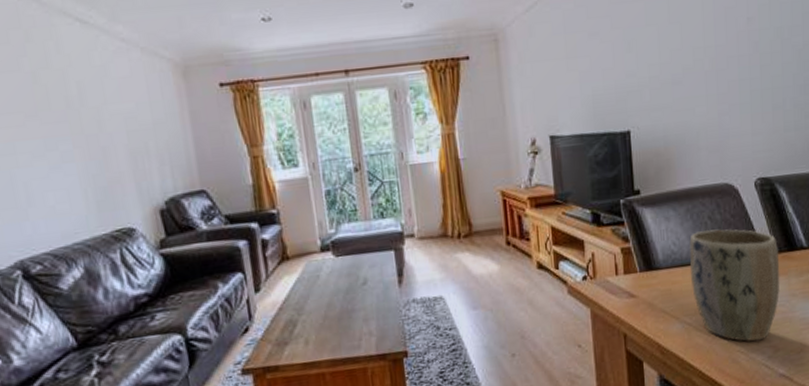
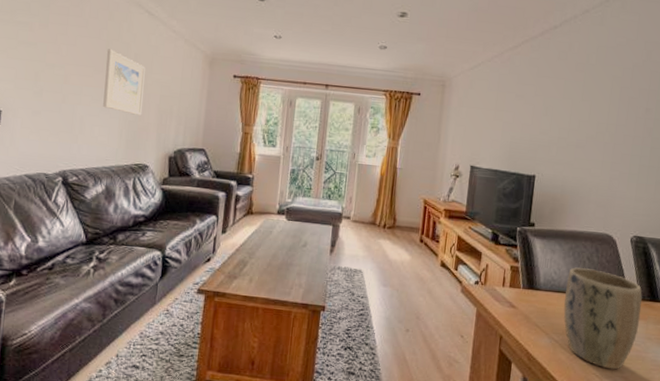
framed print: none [35,82,107,166] -> present [103,49,146,116]

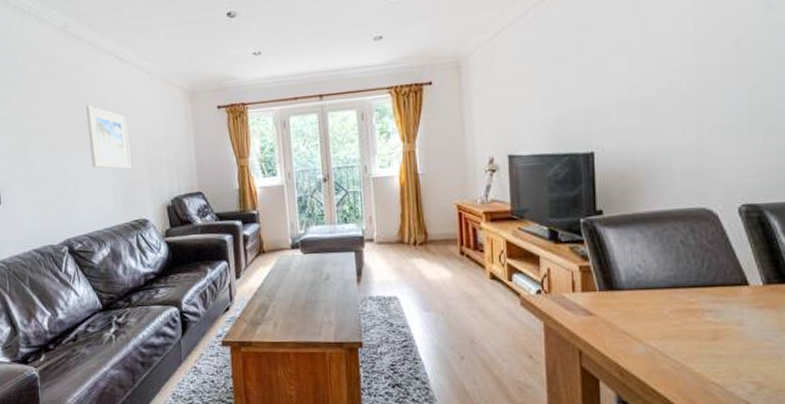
plant pot: present [563,267,642,370] -> none [656,254,768,375]

